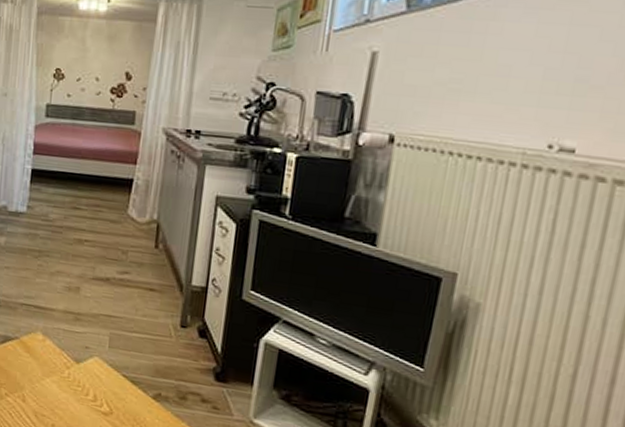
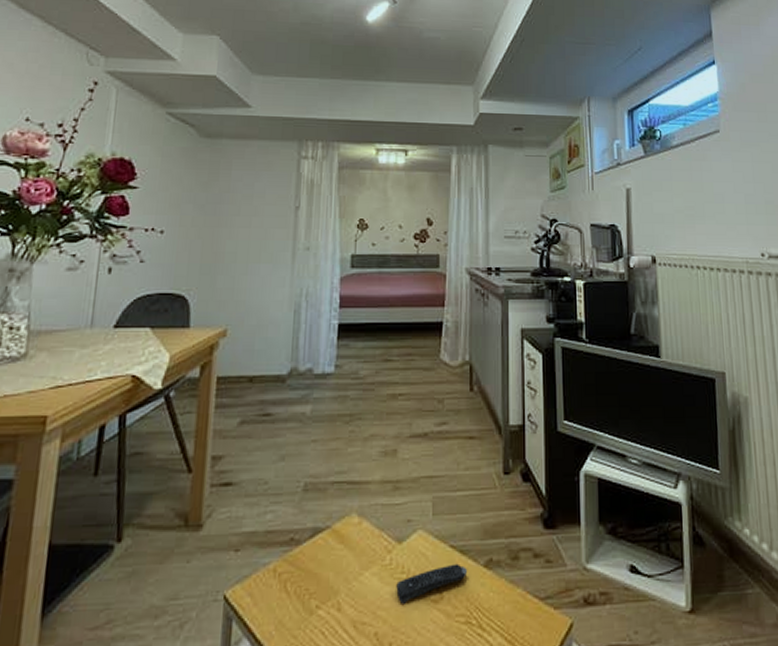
remote control: none [72,389,136,410] -> present [396,563,467,604]

